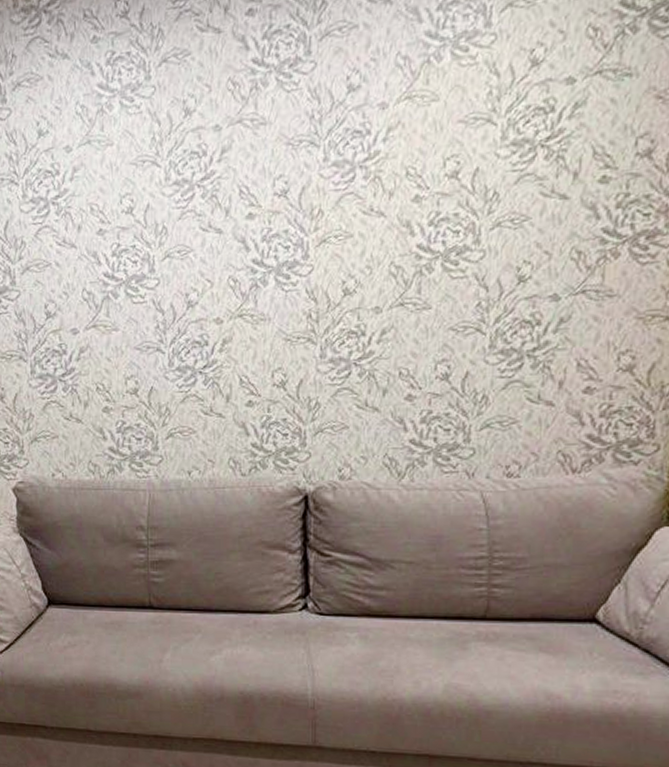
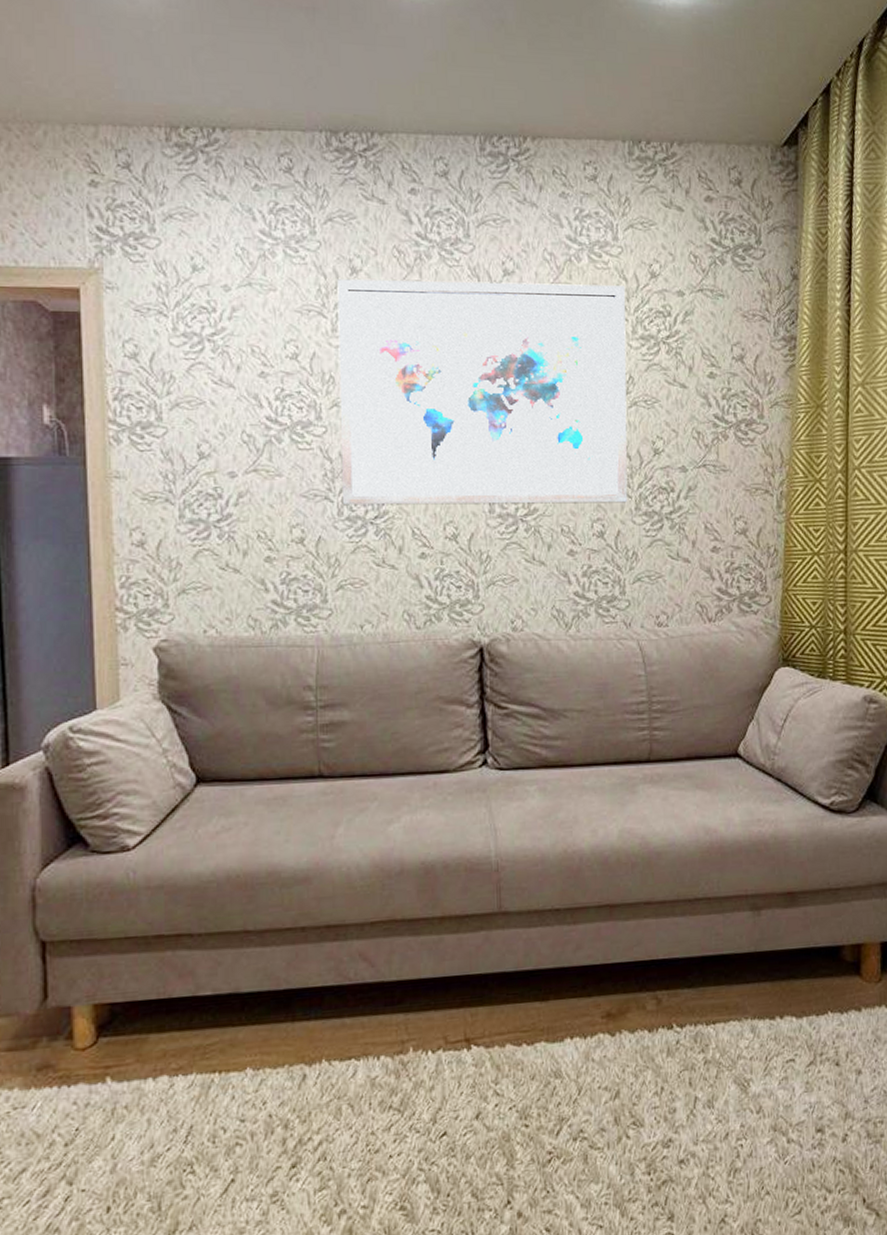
wall art: none [171,82,497,356] -> present [337,279,628,506]

